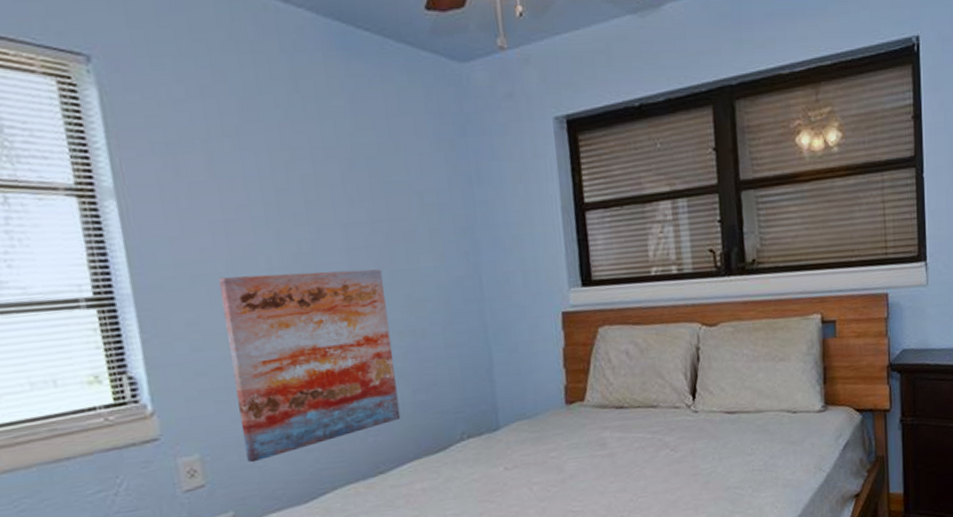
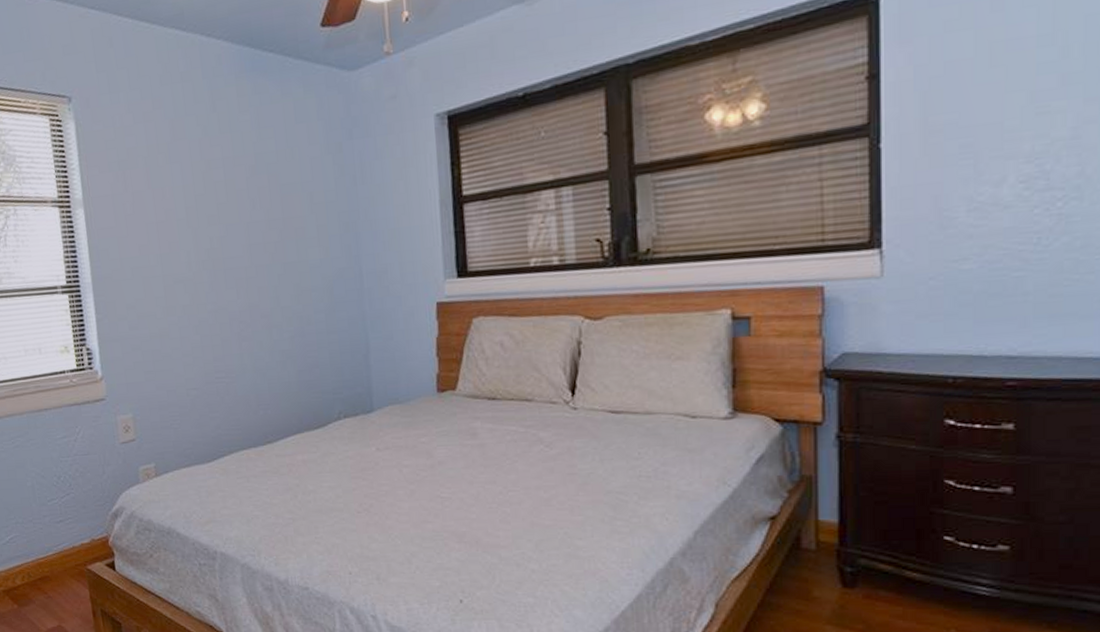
wall art: present [218,269,401,463] -> none [150,262,287,424]

